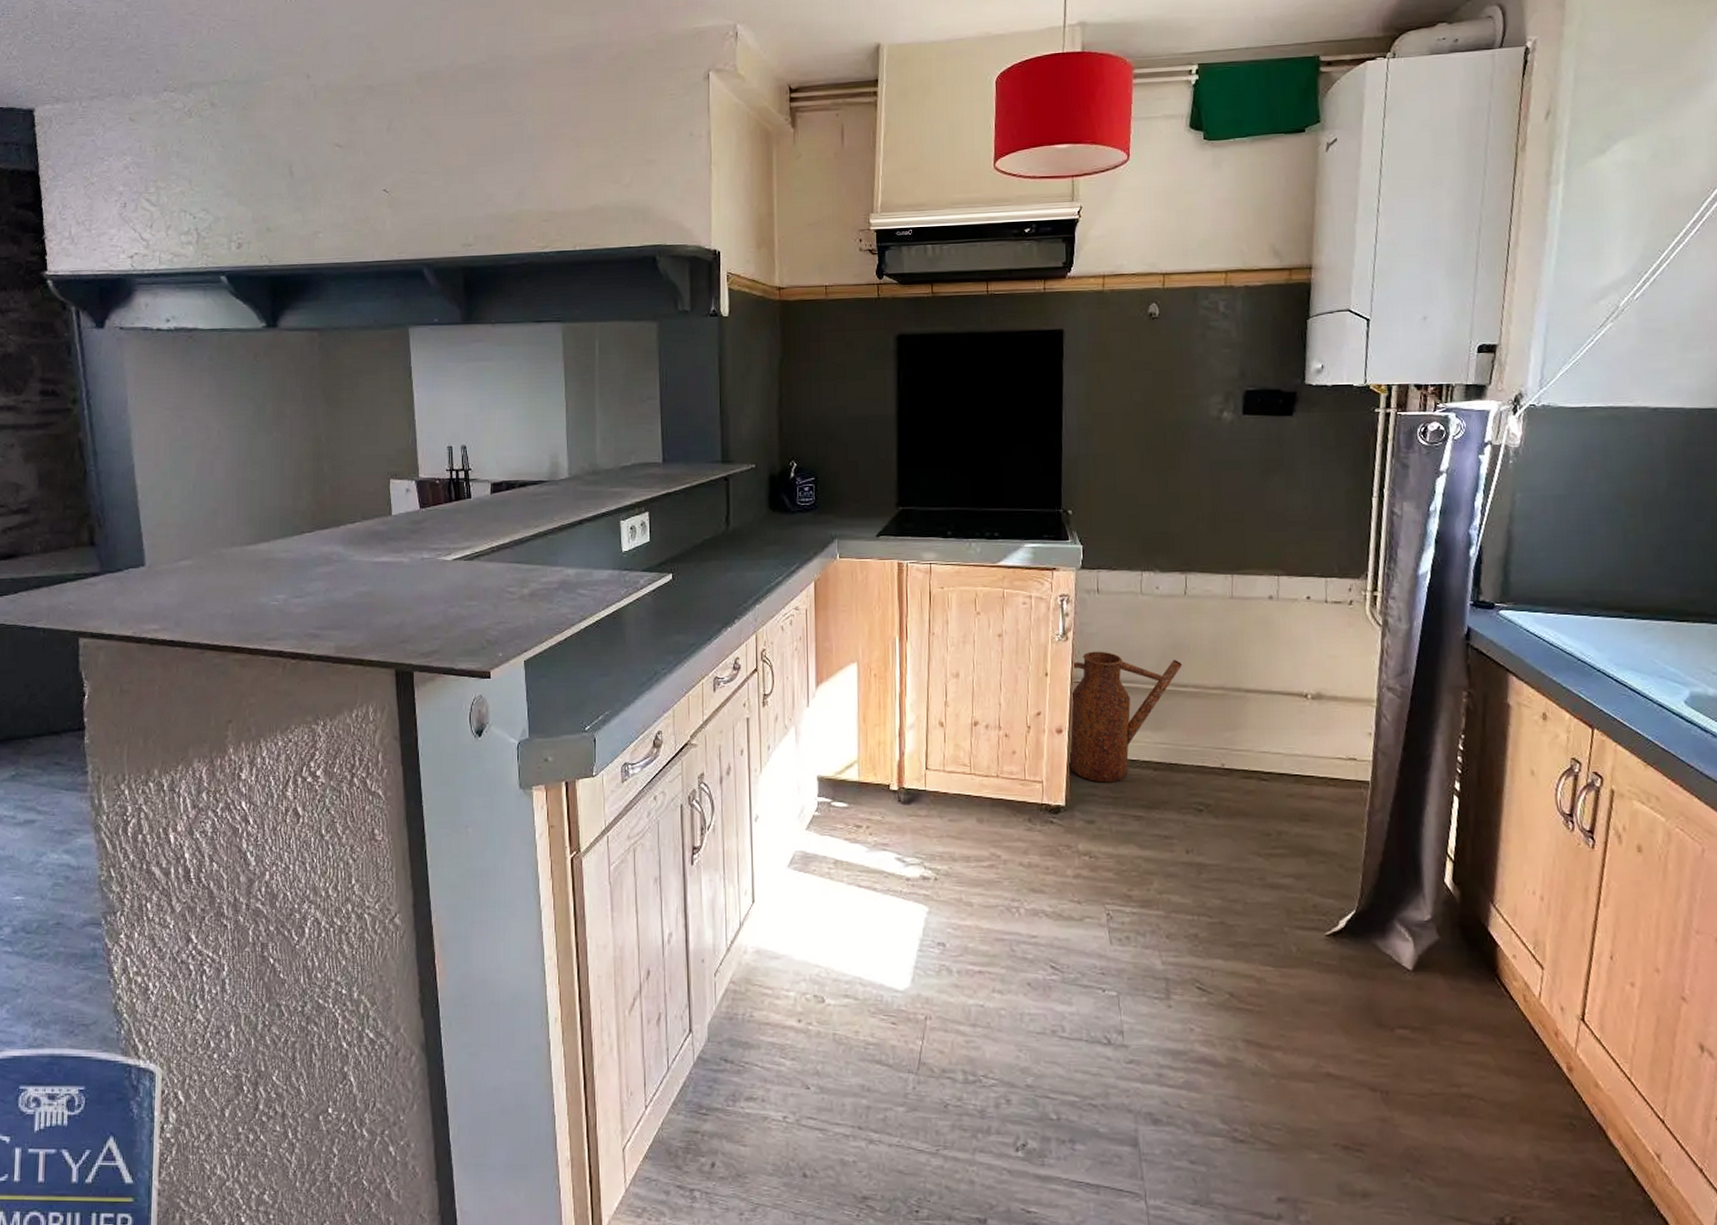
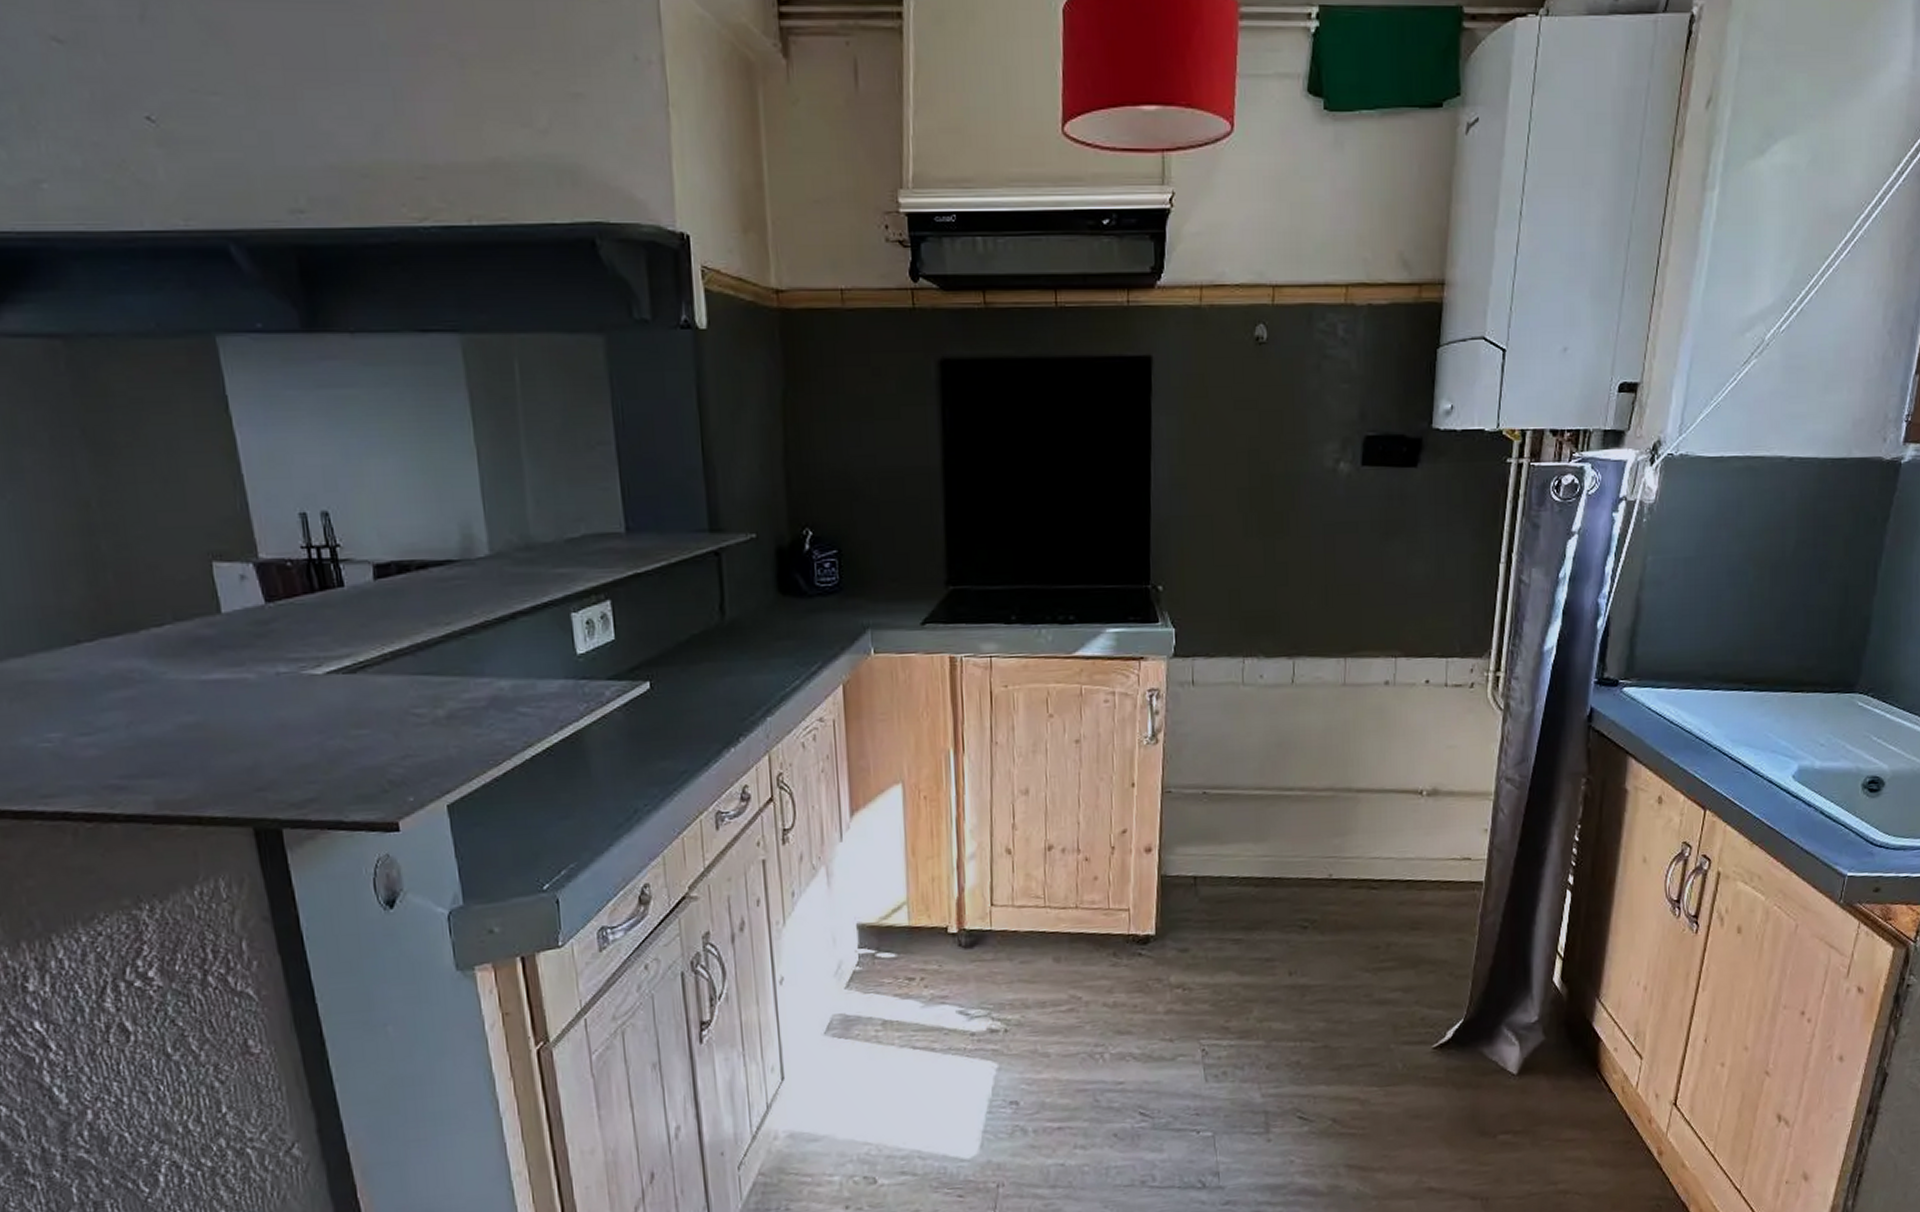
watering can: present [1069,651,1183,783] -> none [1159,754,1289,906]

